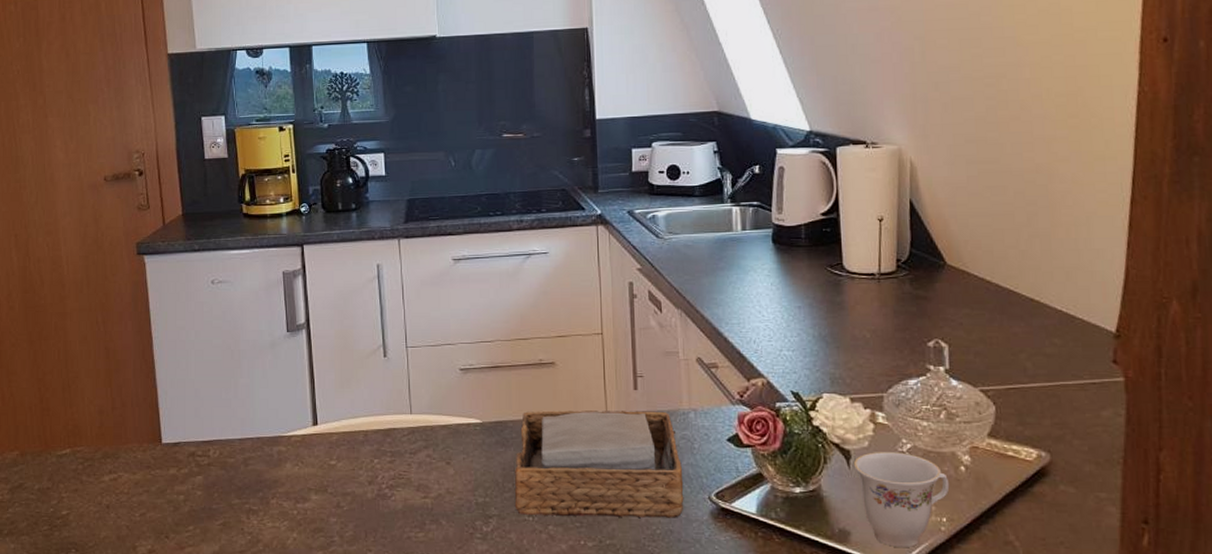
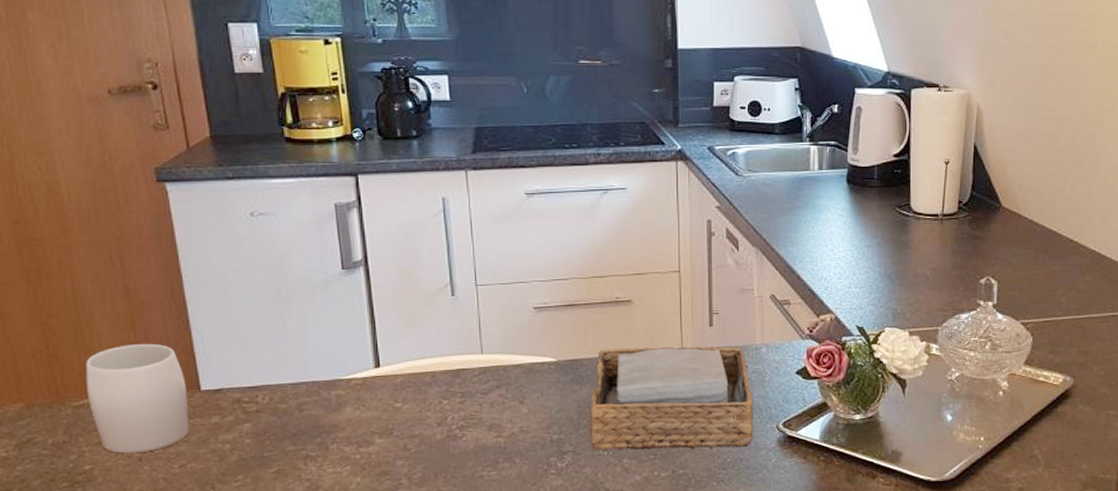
mug: none [69,399,150,501] -> present [85,343,189,454]
teacup: present [853,451,950,548] -> none [908,379,989,465]

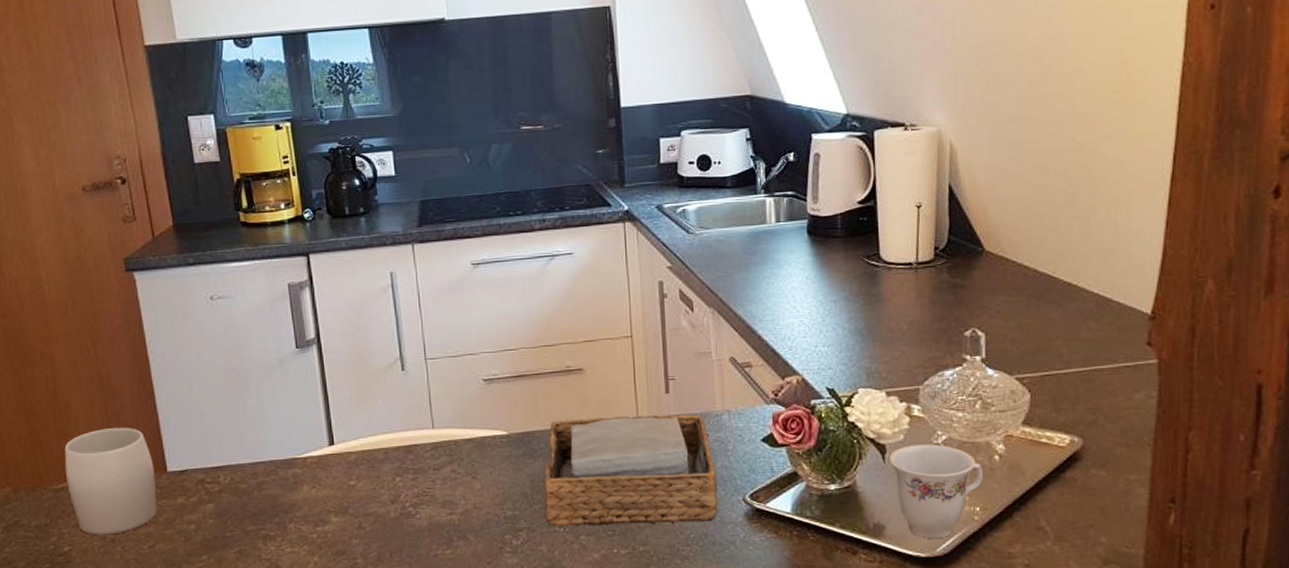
teacup: none [908,379,989,465] -> present [888,443,984,539]

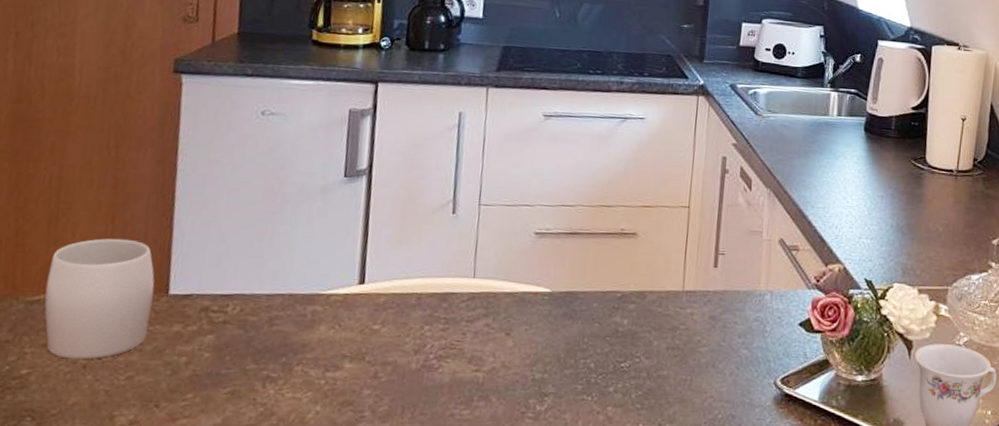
napkin holder: present [544,414,718,526] -> none [574,283,753,403]

